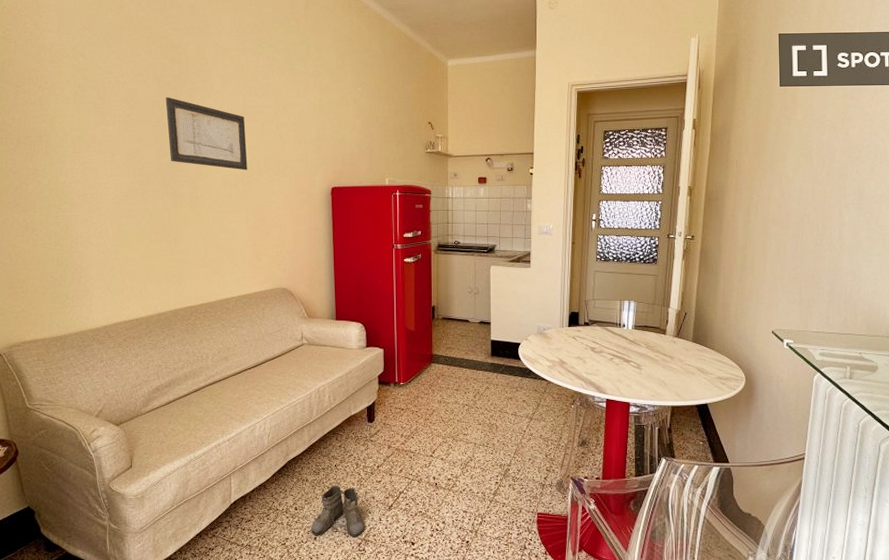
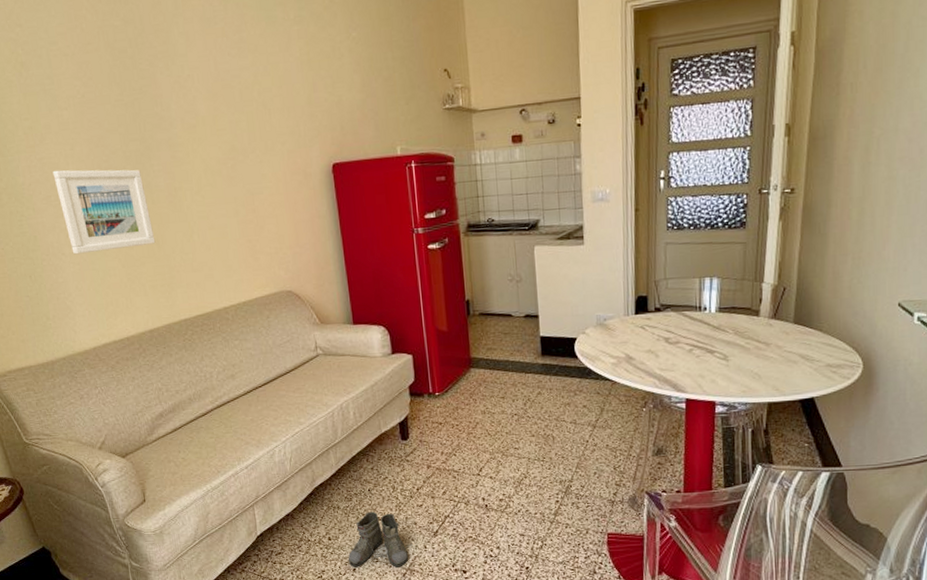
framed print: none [92,173,174,245] -> present [53,169,156,255]
wall art: present [165,97,247,171] -> none [122,68,230,152]

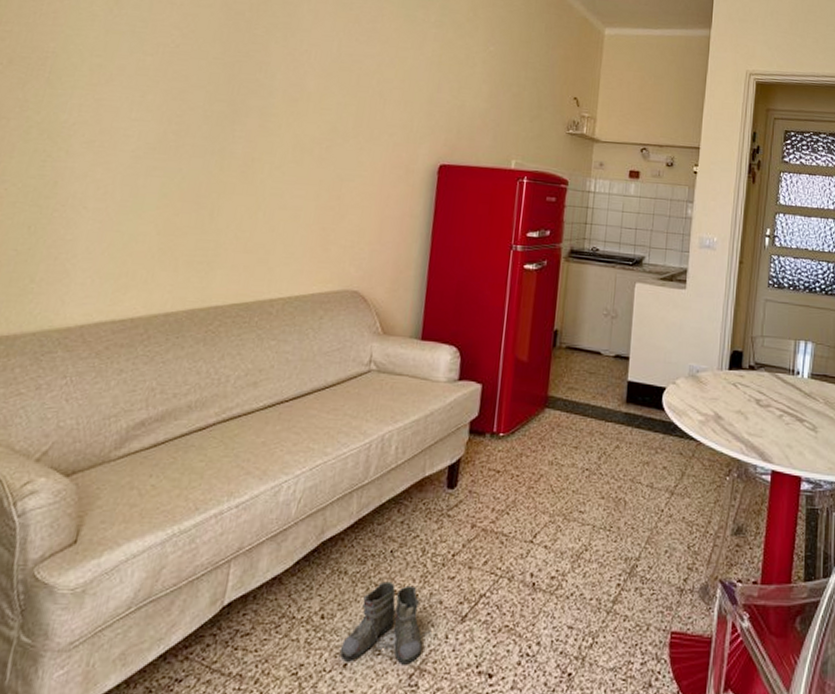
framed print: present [53,169,156,255] -> none [98,114,218,214]

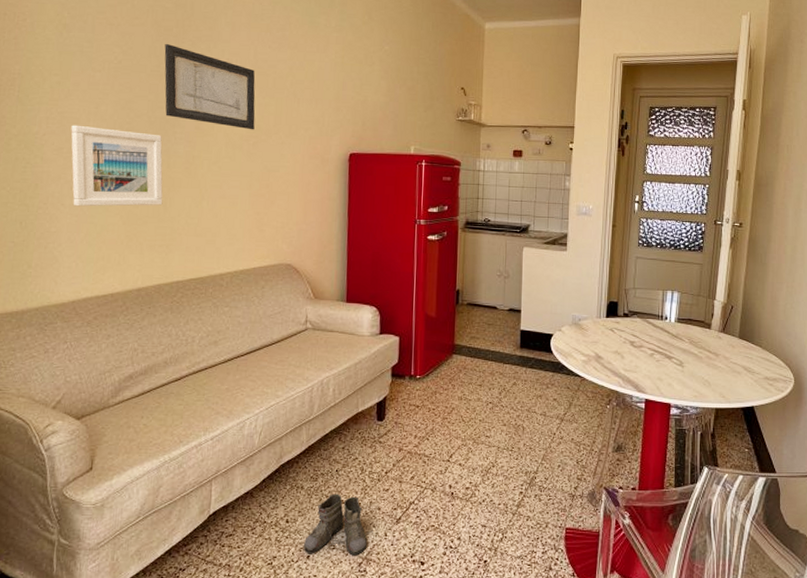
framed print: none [98,114,218,214] -> present [71,125,163,207]
wall art: none [224,29,337,132] -> present [164,44,256,130]

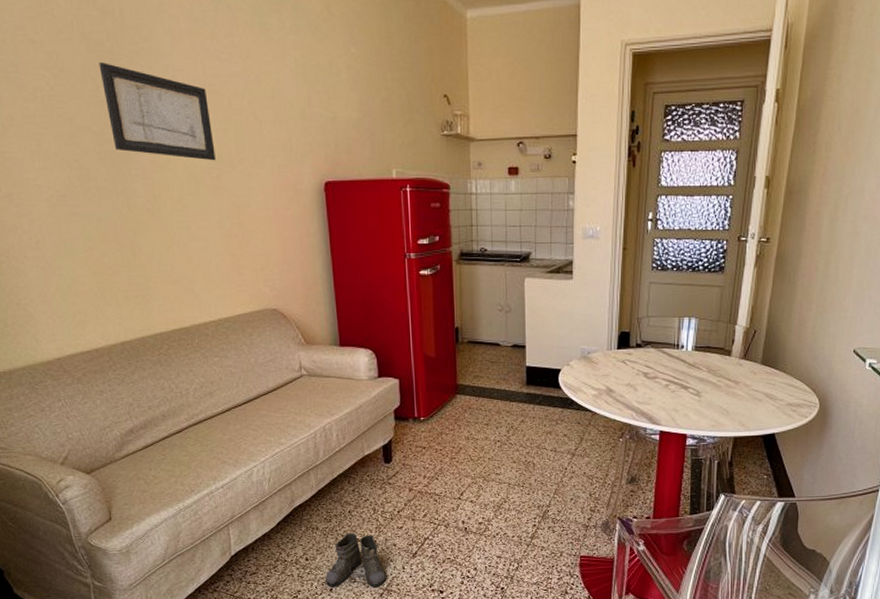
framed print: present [71,125,163,207] -> none [15,166,131,259]

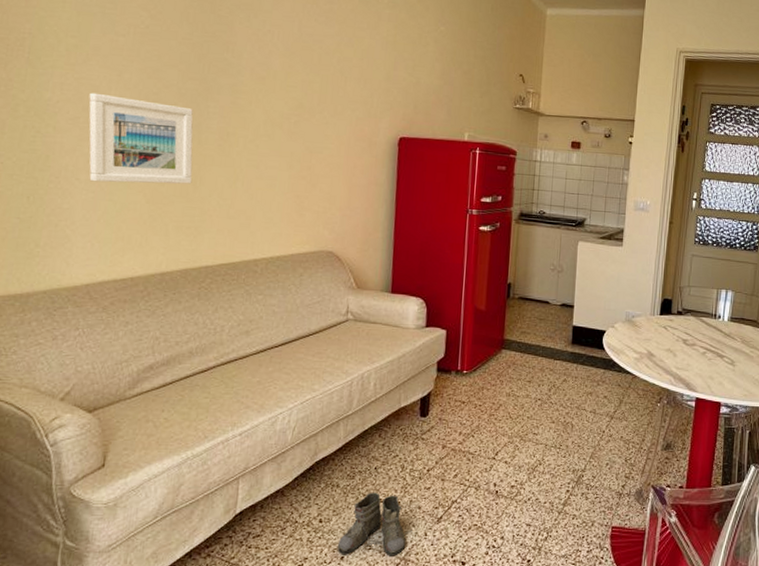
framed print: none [15,166,131,259] -> present [89,92,193,184]
wall art: present [99,63,216,161] -> none [197,10,299,108]

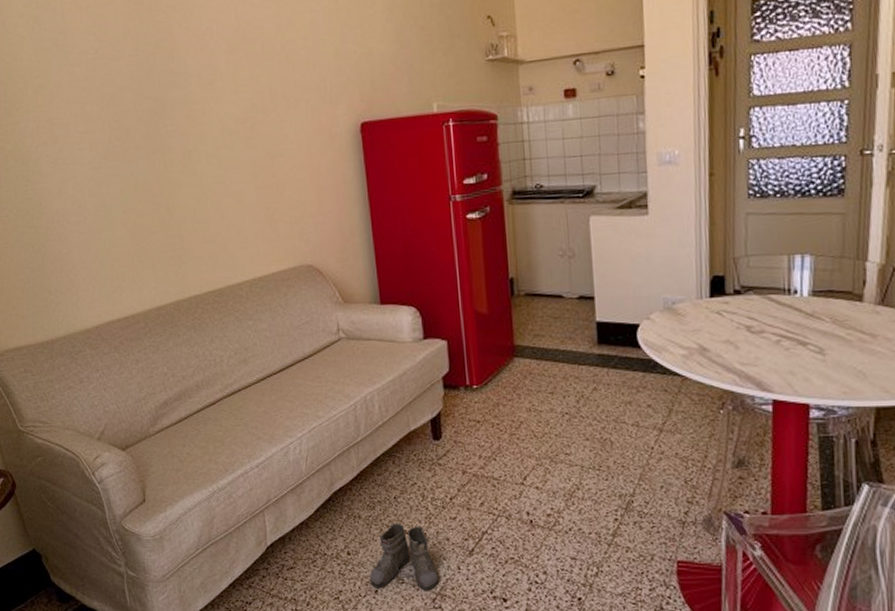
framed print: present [89,92,193,184] -> none [61,130,167,223]

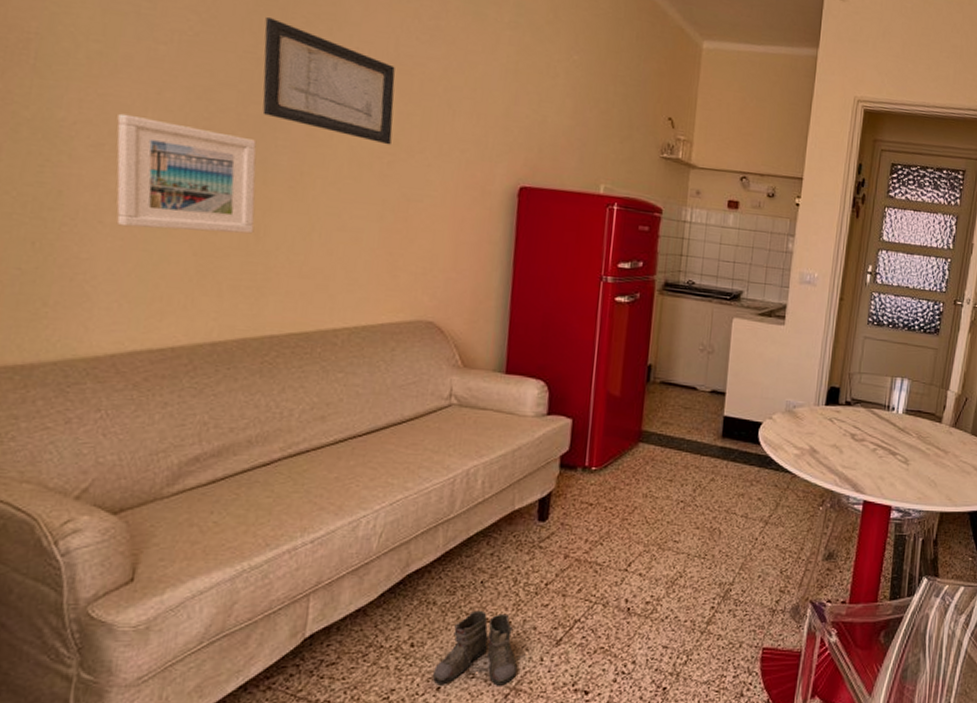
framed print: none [61,130,167,223] -> present [116,113,257,234]
wall art: none [138,20,249,110] -> present [262,17,395,145]

